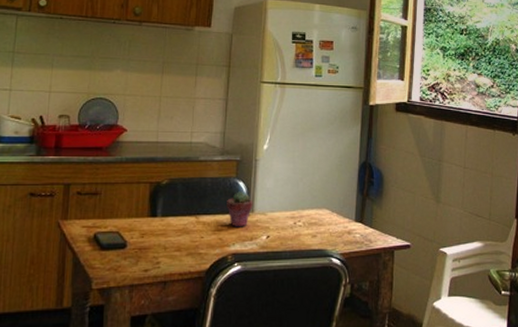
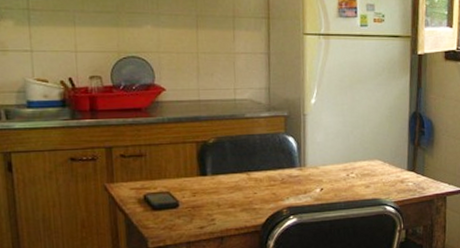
potted succulent: present [225,191,253,227] -> none [276,146,305,182]

